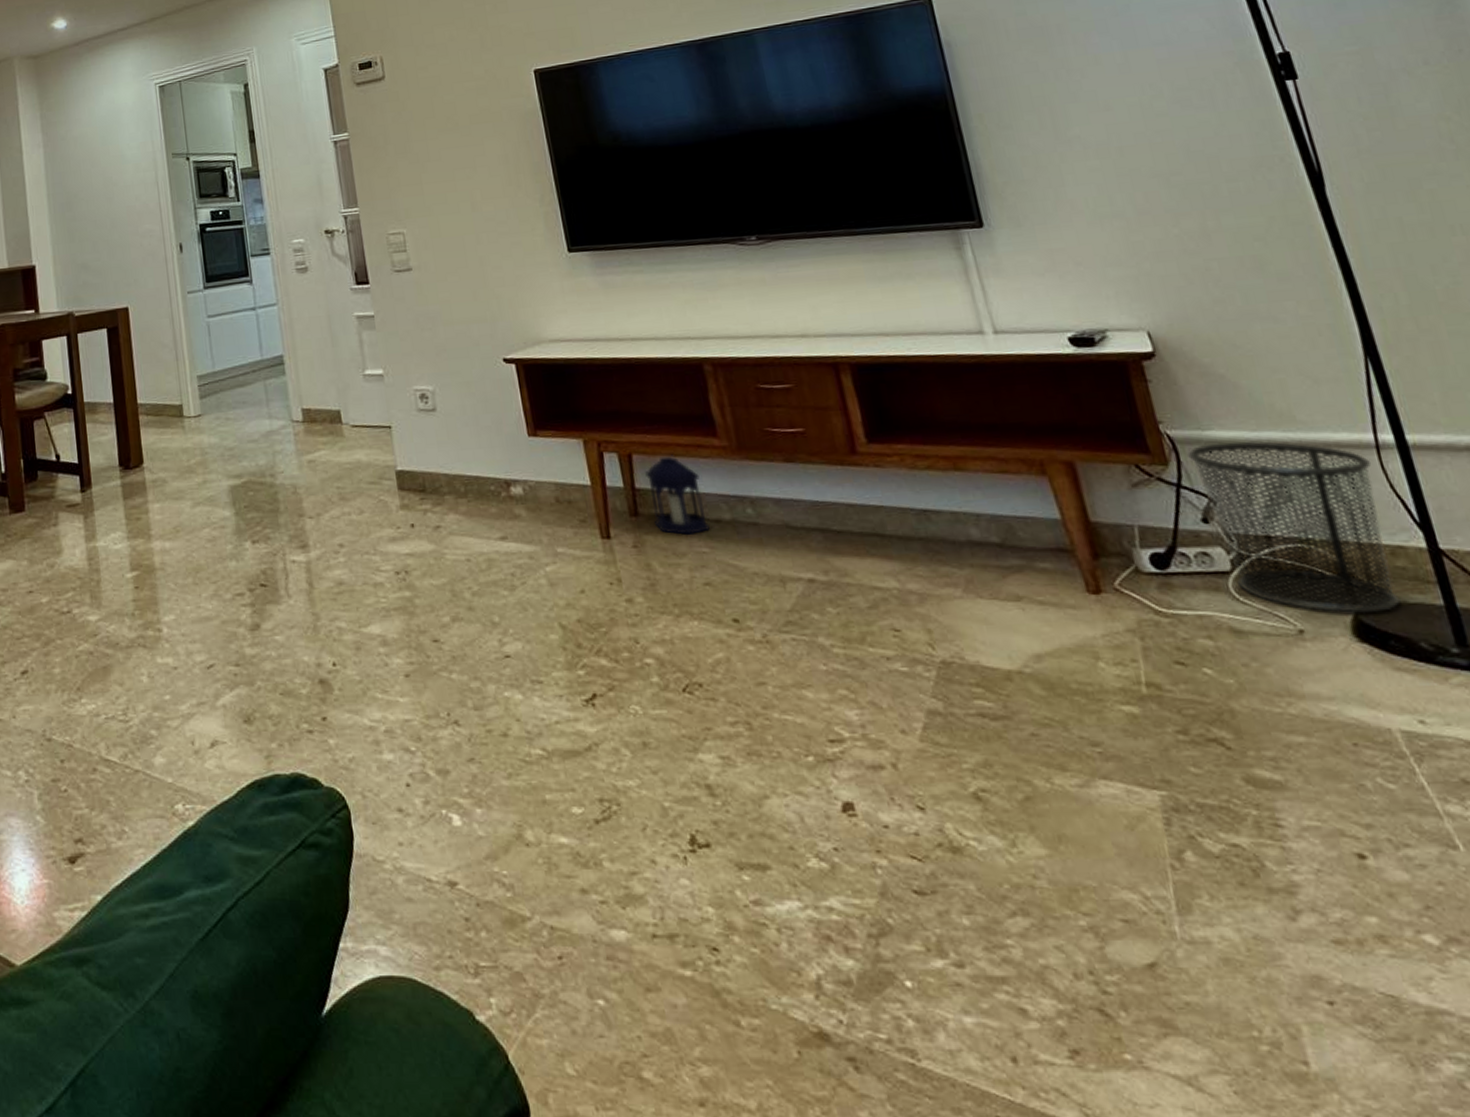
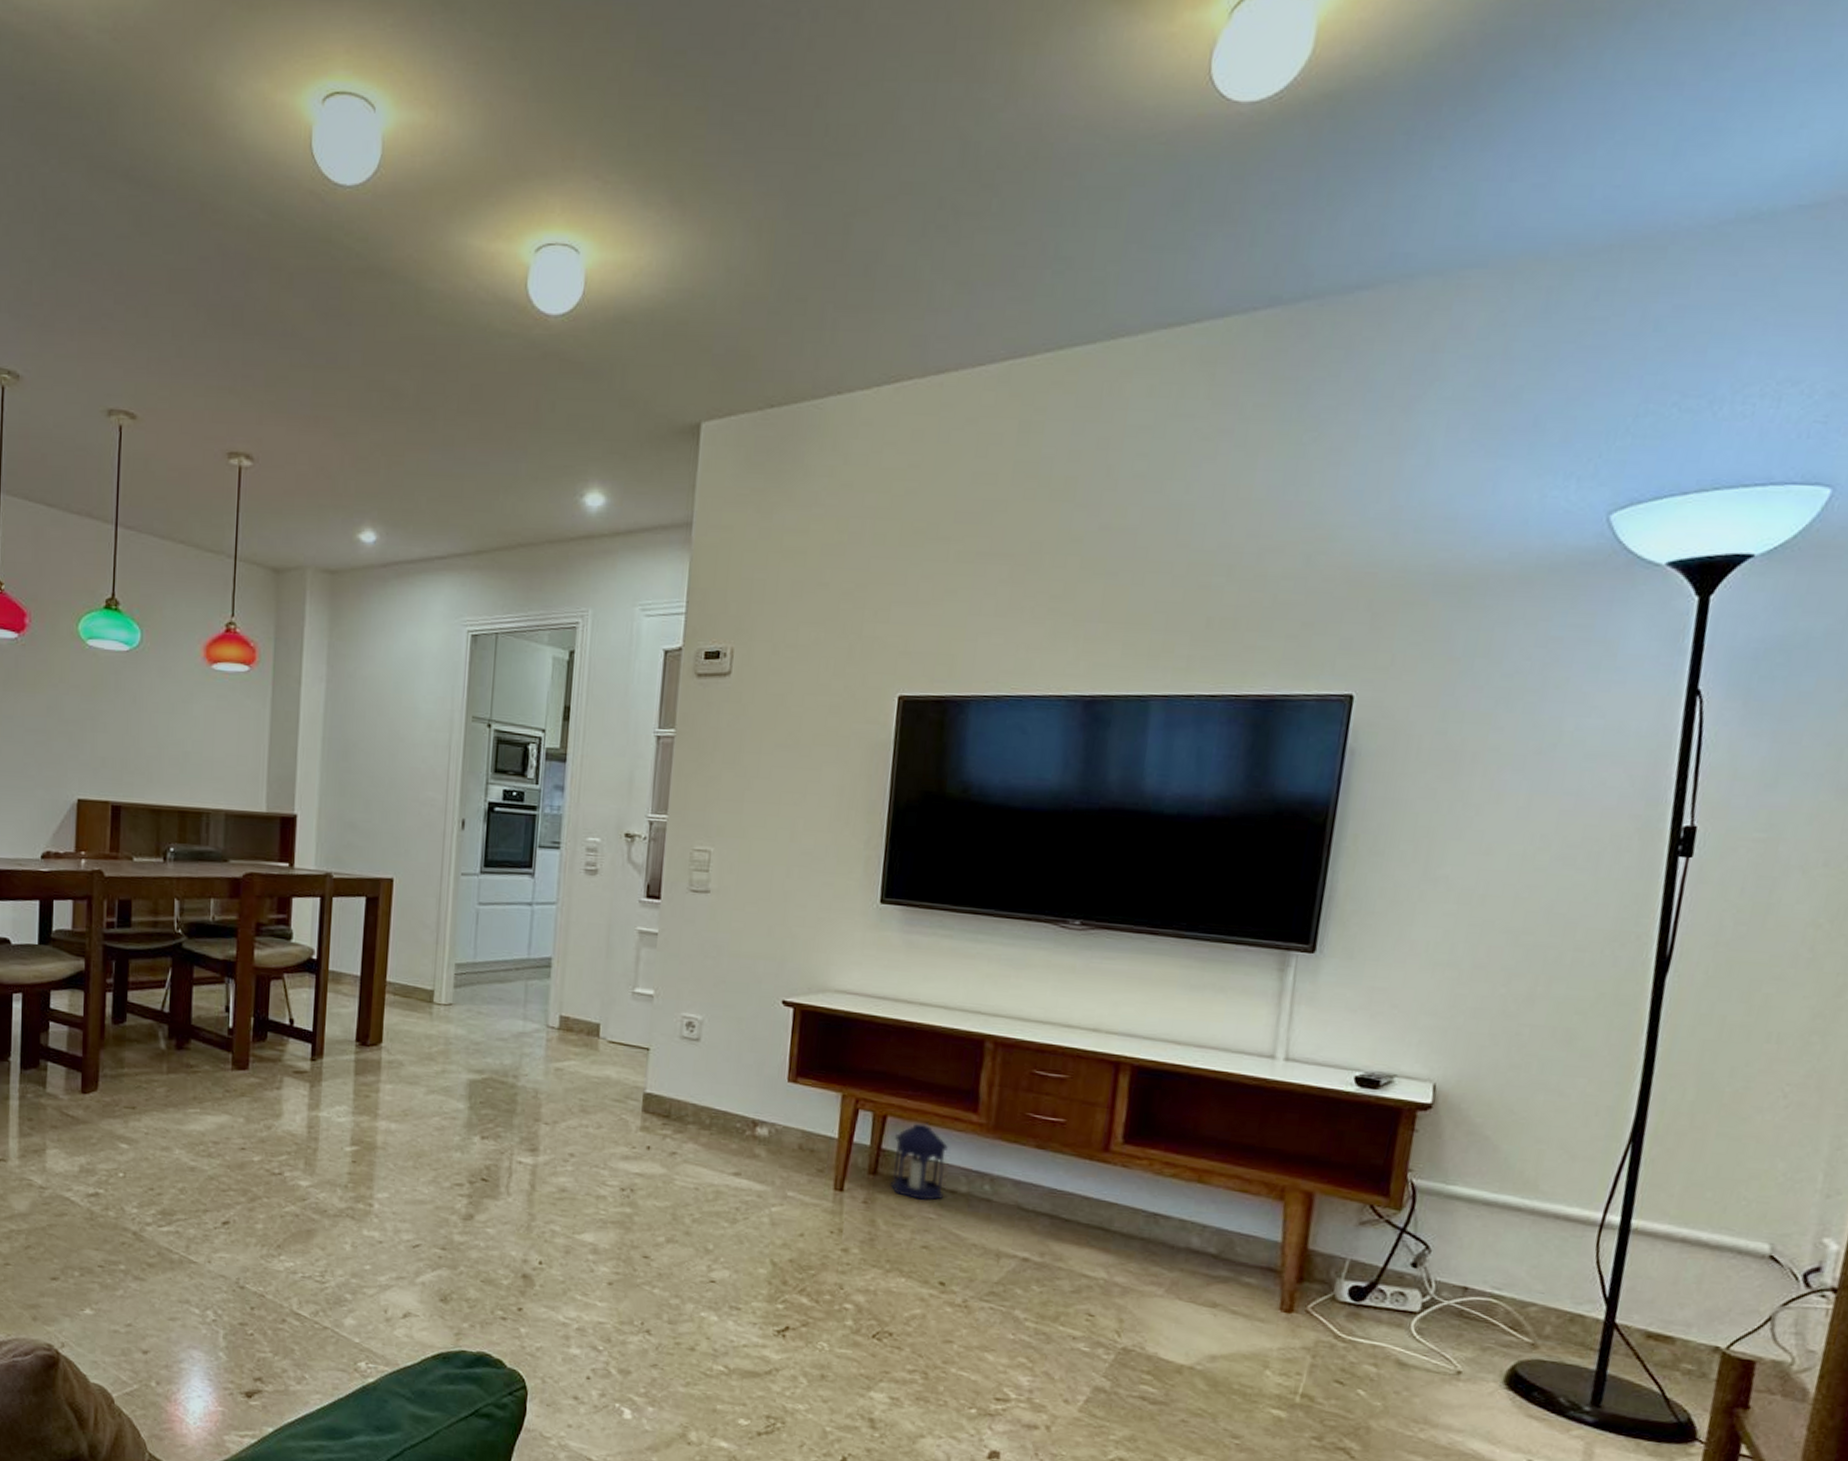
waste bin: present [1187,442,1401,614] -> none [1420,1197,1590,1367]

